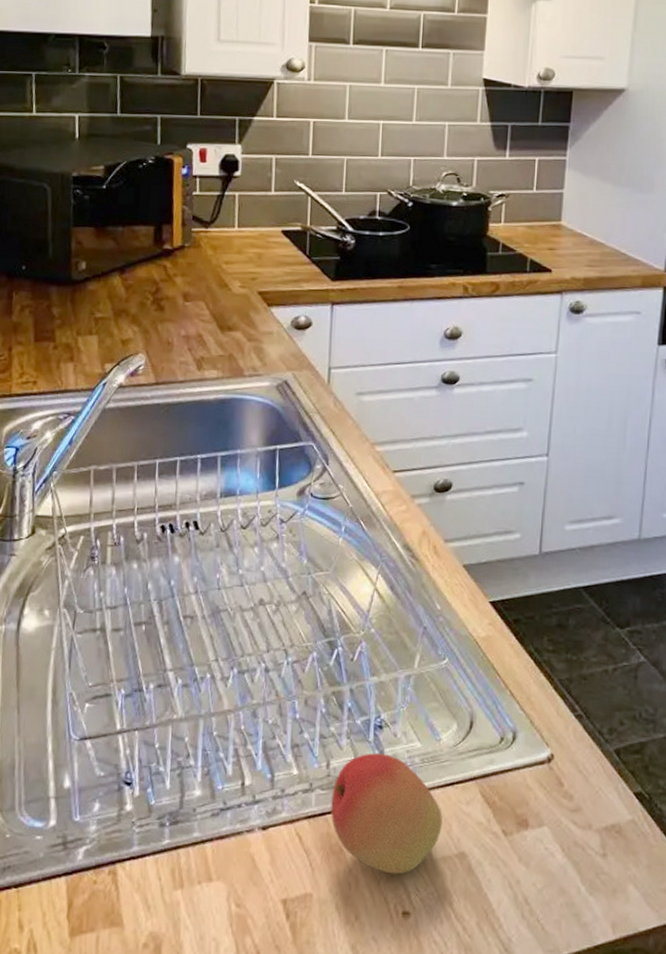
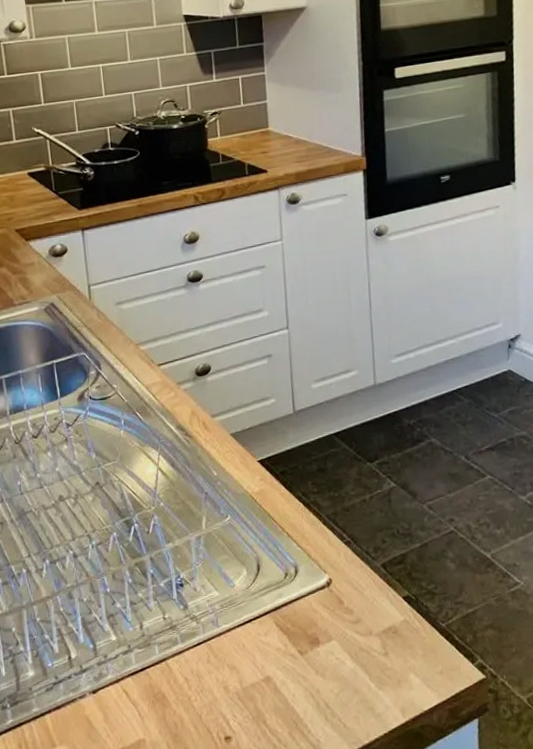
fruit: present [331,753,443,875] -> none [148,607,247,708]

